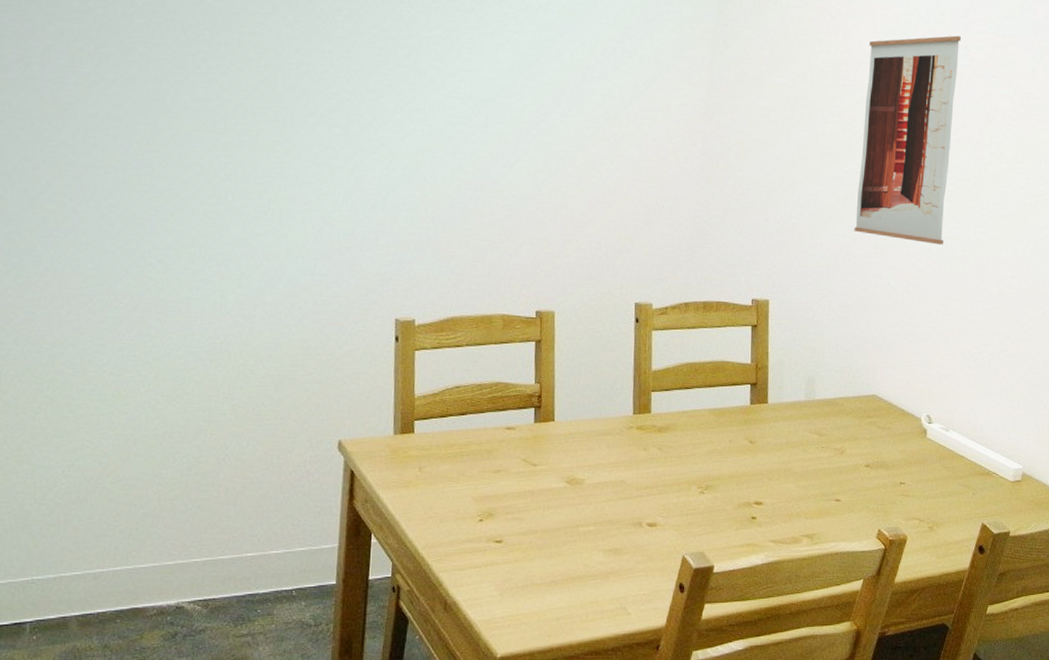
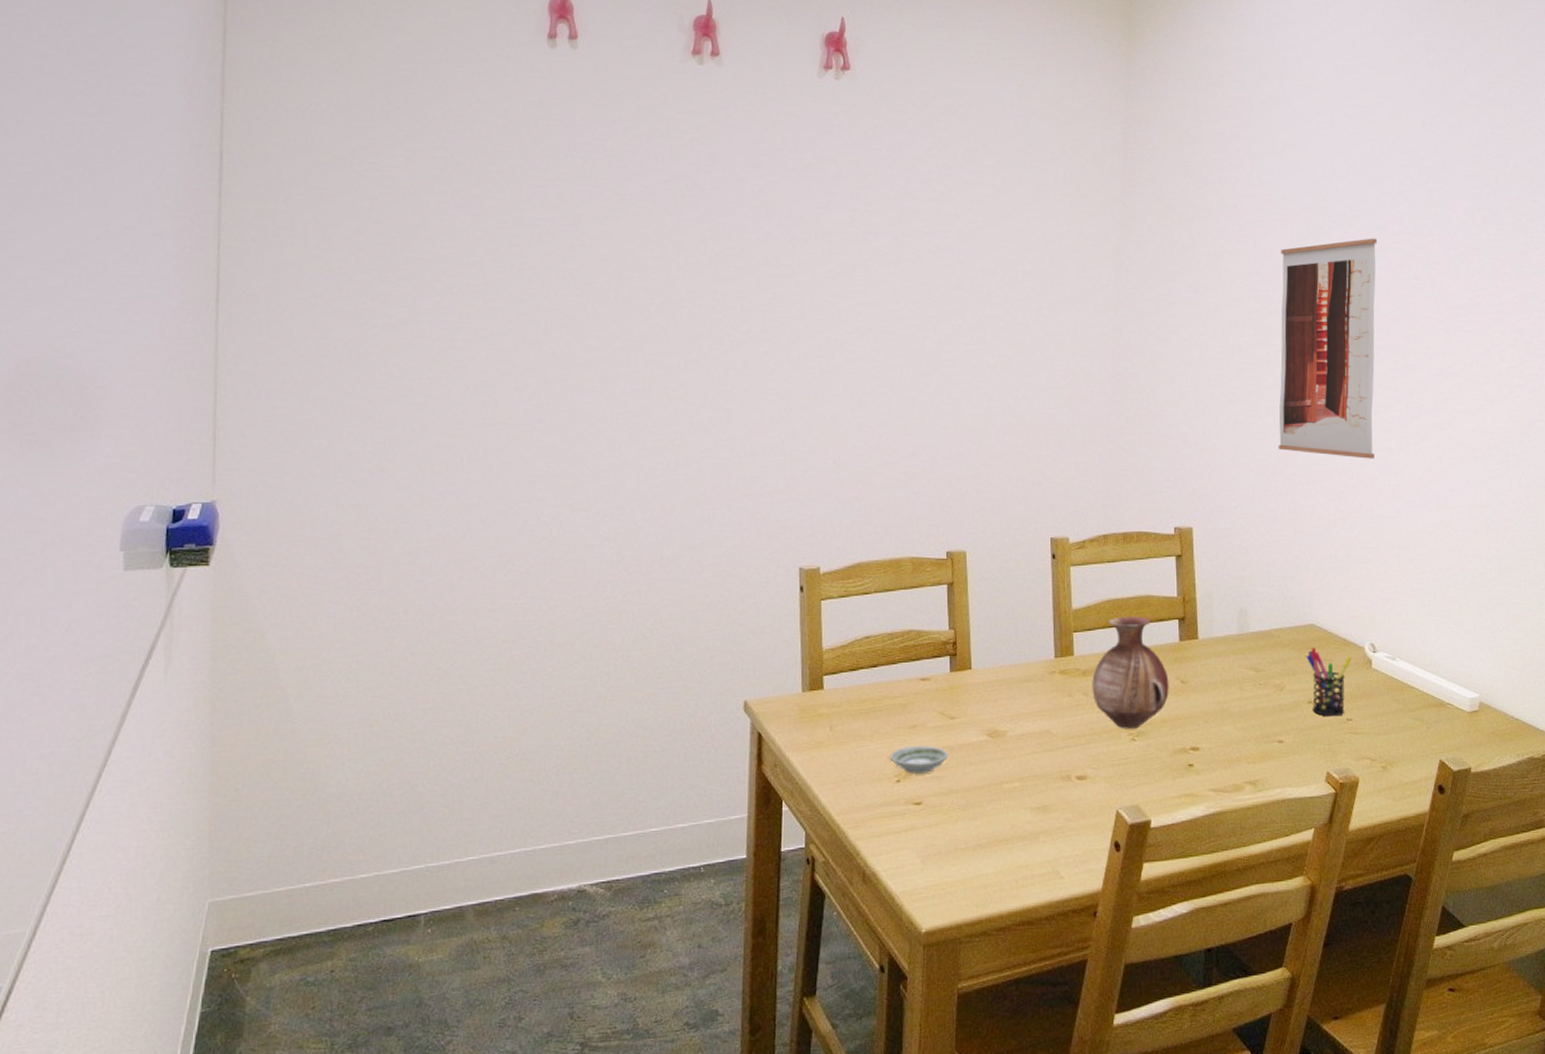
saucer: none [475,489,530,514] -> present [890,746,949,774]
vase: none [666,379,738,483] -> present [1092,616,1169,729]
pen holder: none [867,416,909,480] -> present [1306,648,1352,717]

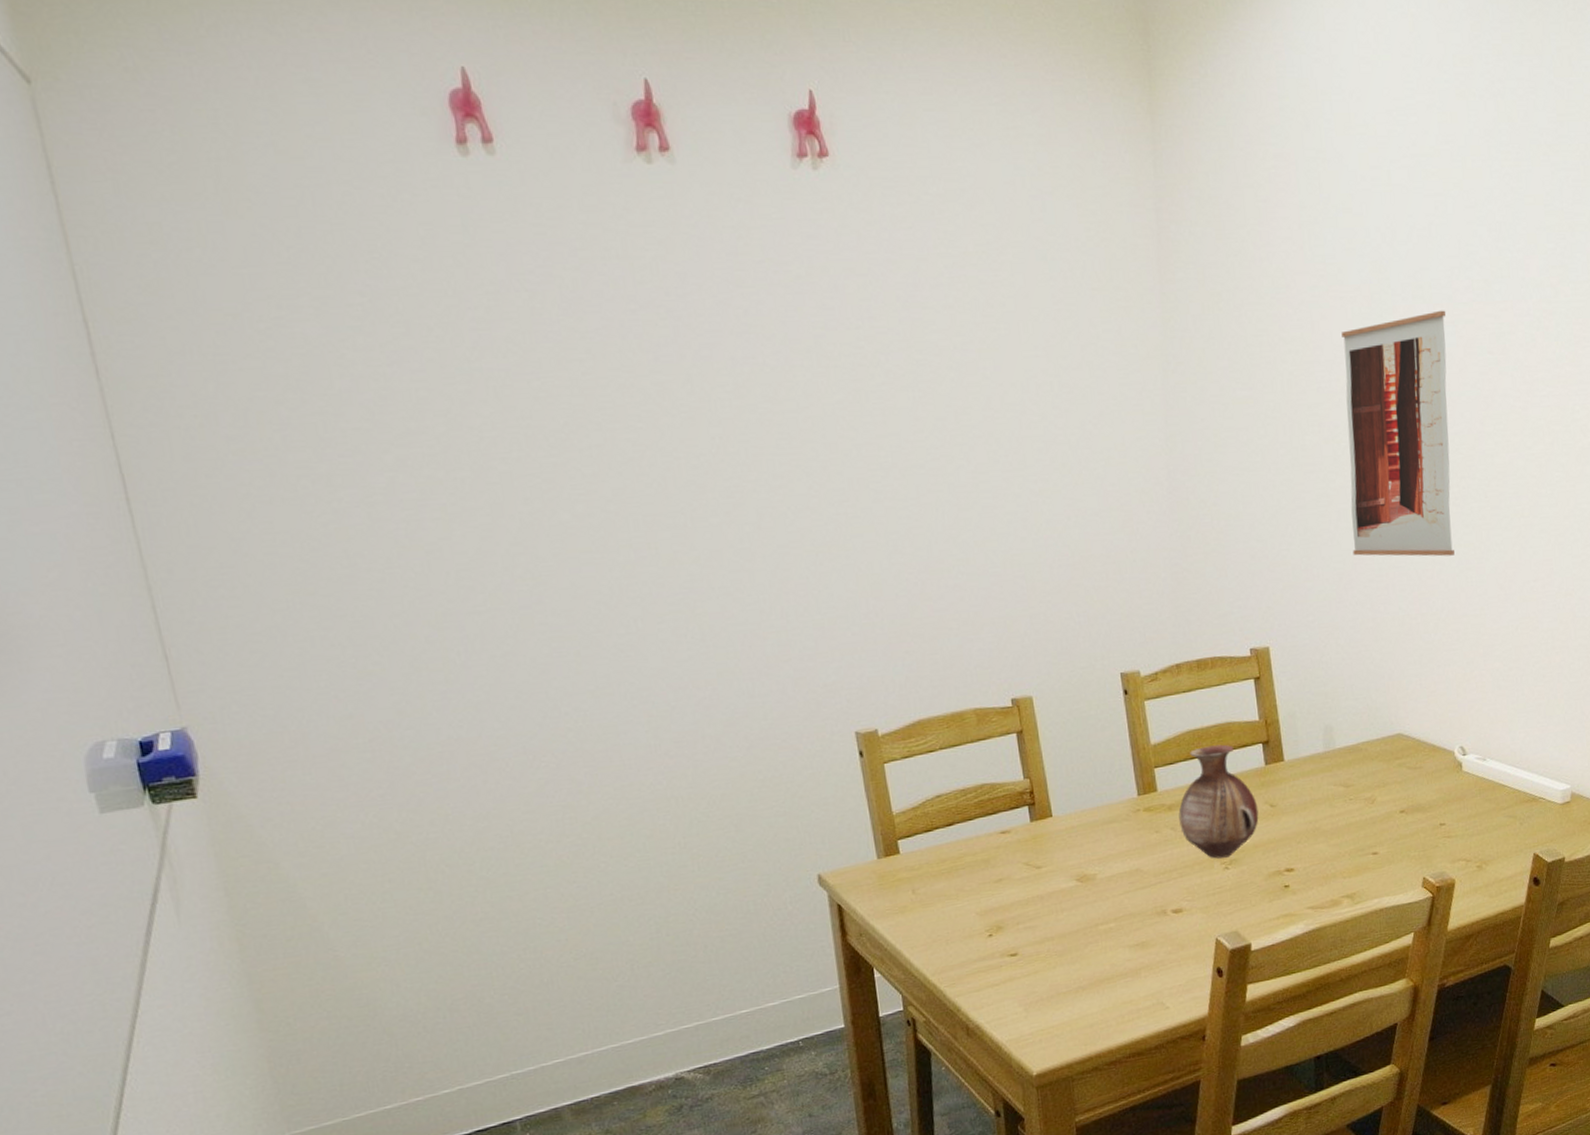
saucer: present [890,746,949,774] -> none [979,897,1040,927]
pen holder: present [1306,648,1352,717] -> none [1395,757,1442,824]

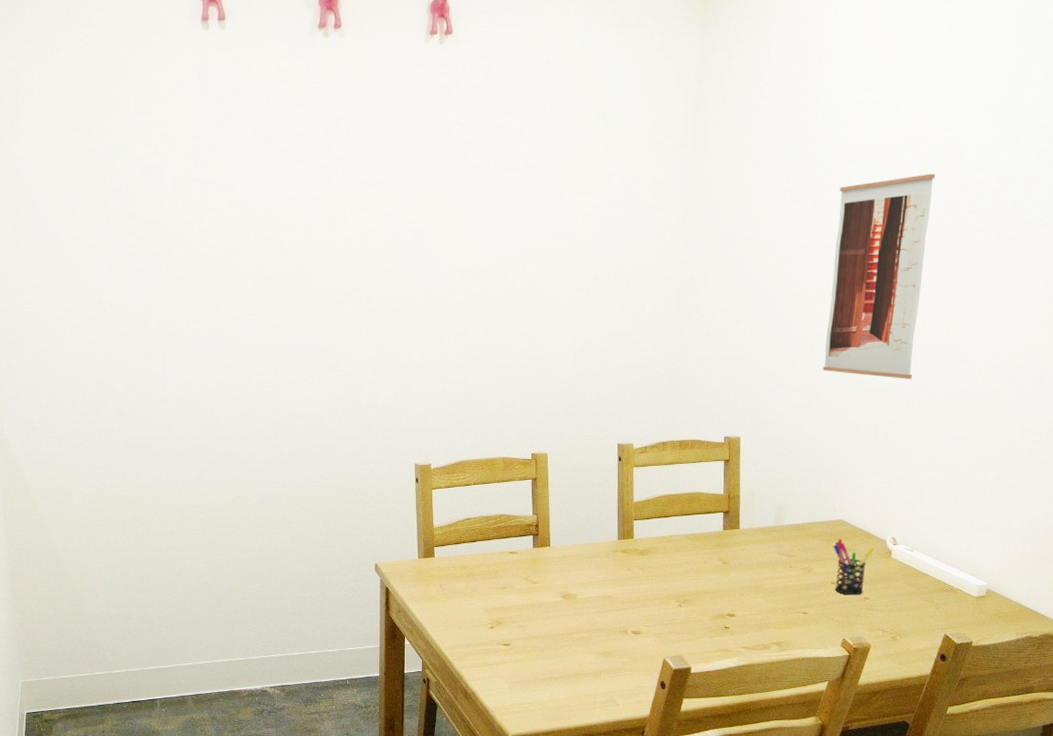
vase: present [1178,744,1259,859] -> none [648,509,712,597]
pen holder: none [1395,757,1442,824] -> present [833,539,874,595]

